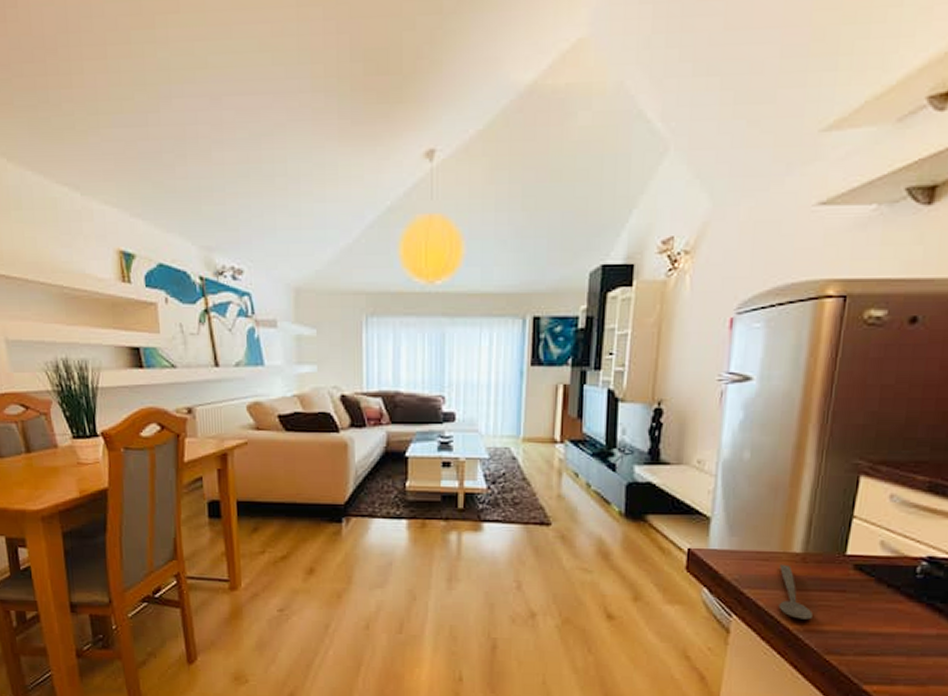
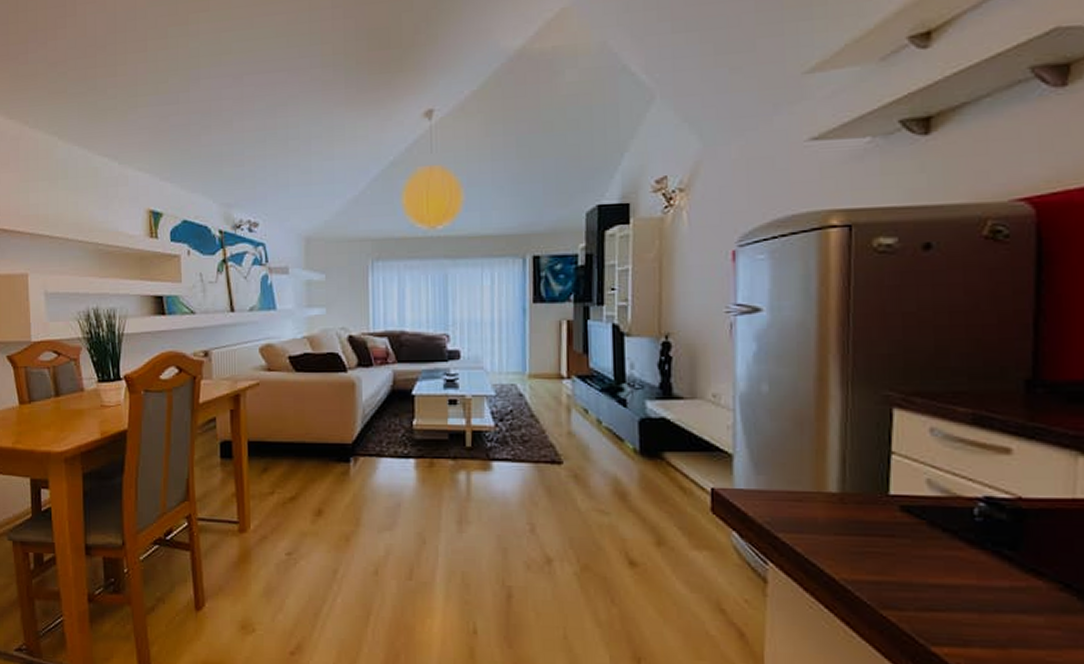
spoon: present [778,564,813,620] -> none [816,505,860,568]

